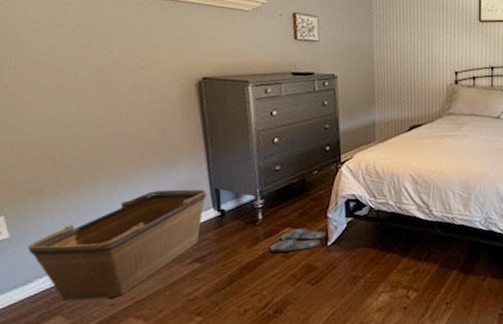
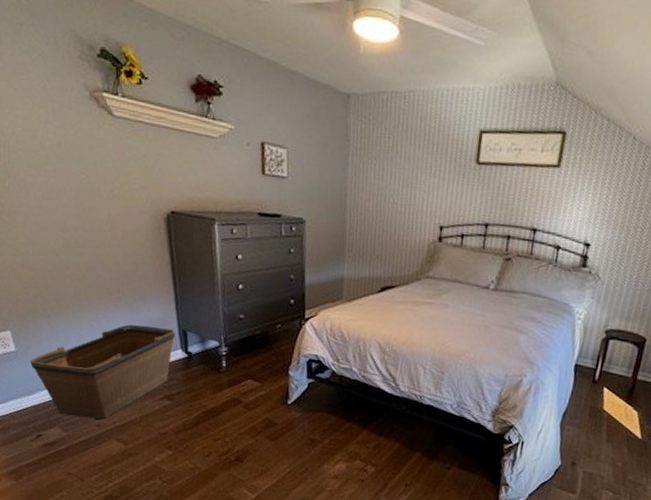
slippers: present [269,228,326,254] -> none [232,382,287,405]

